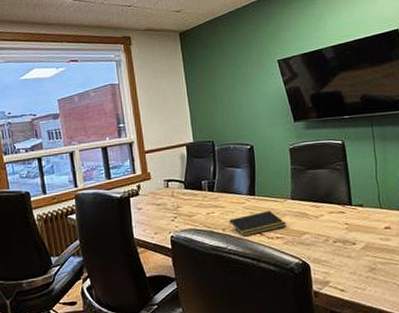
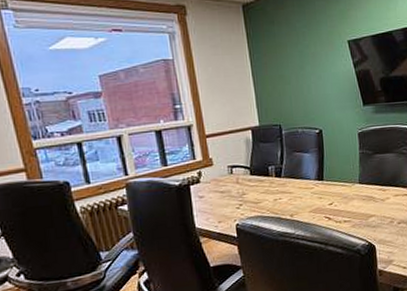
notepad: present [229,210,287,237] -> none [297,195,355,222]

